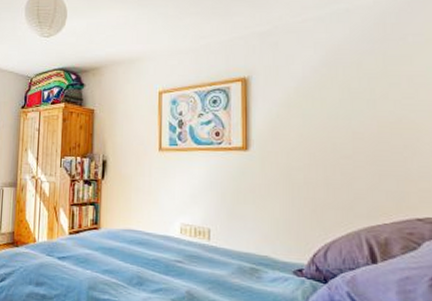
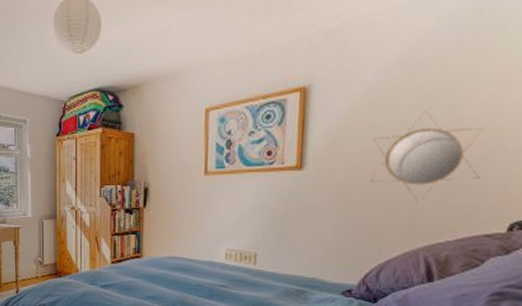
home mirror: none [307,104,406,185] -> present [370,110,485,202]

